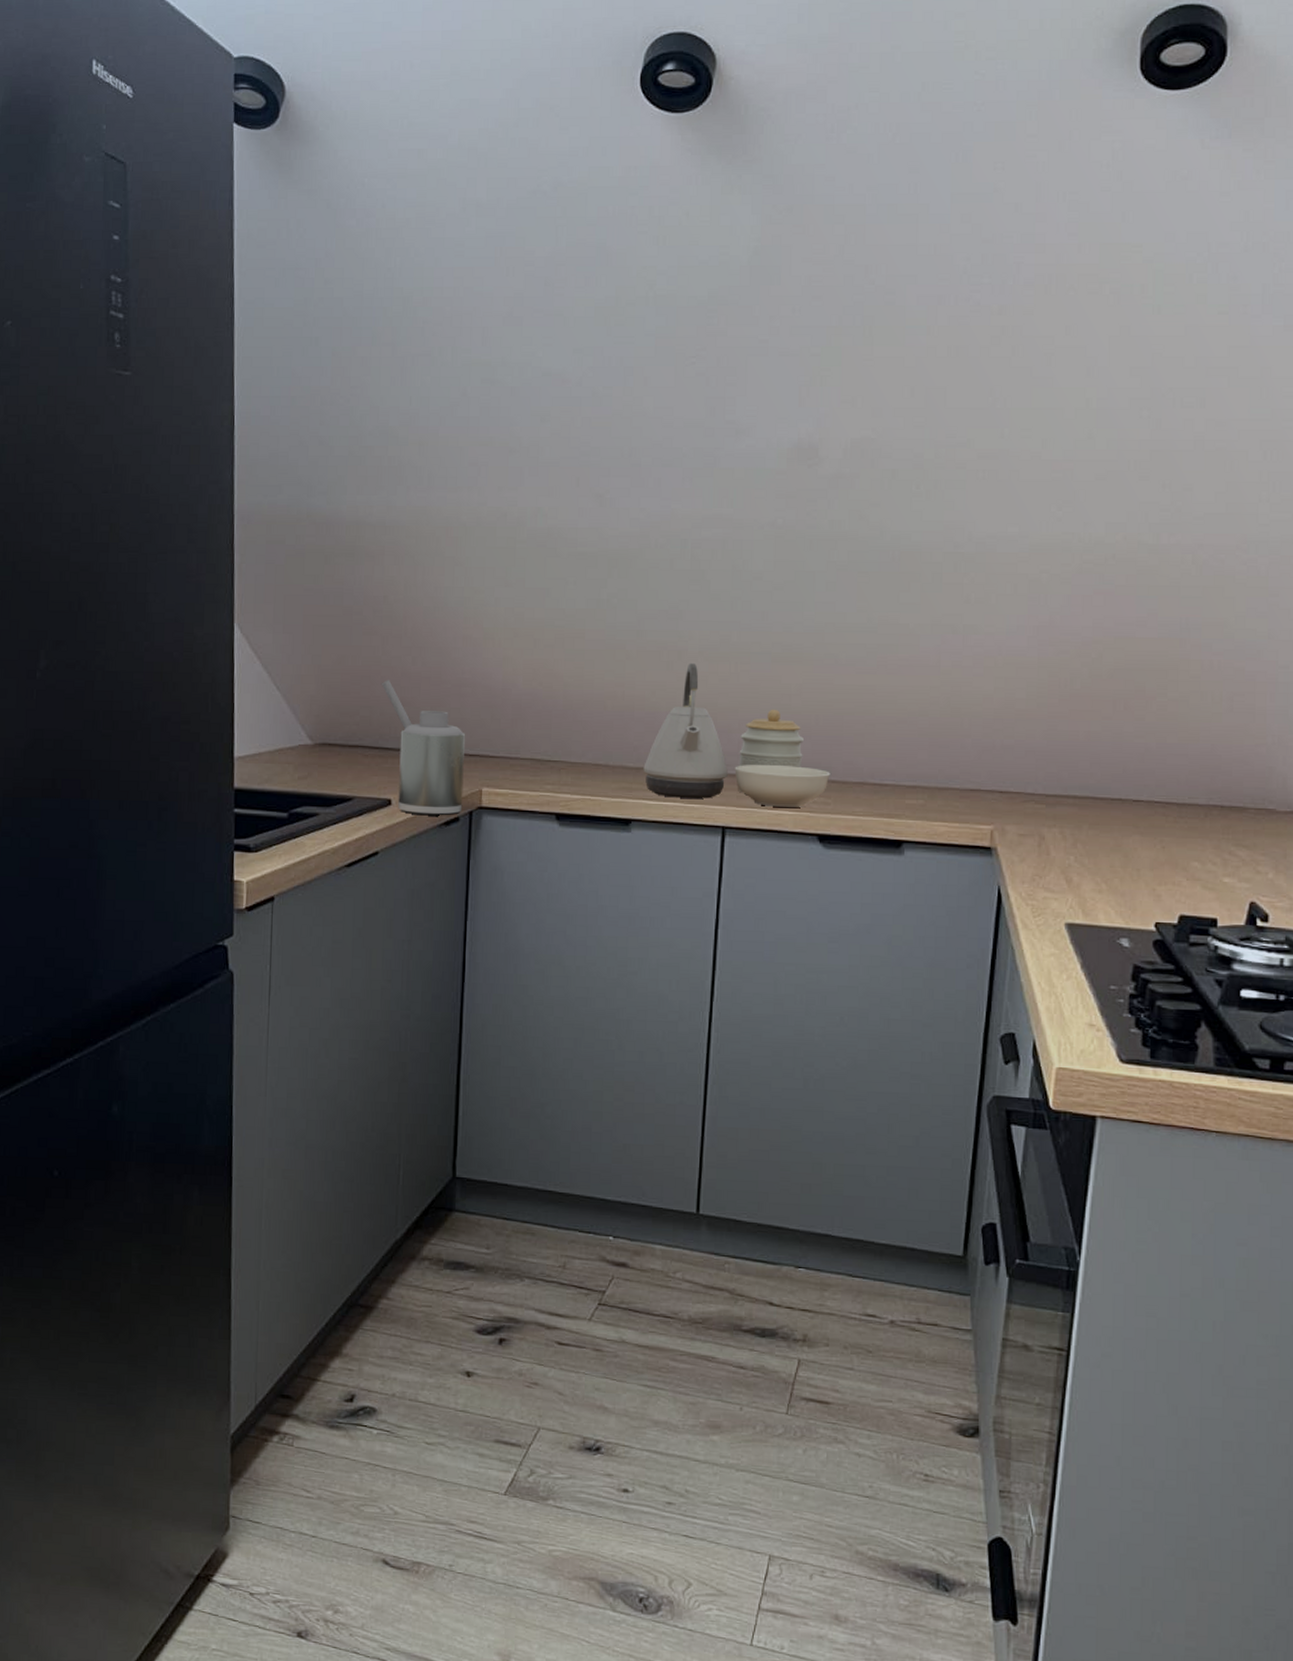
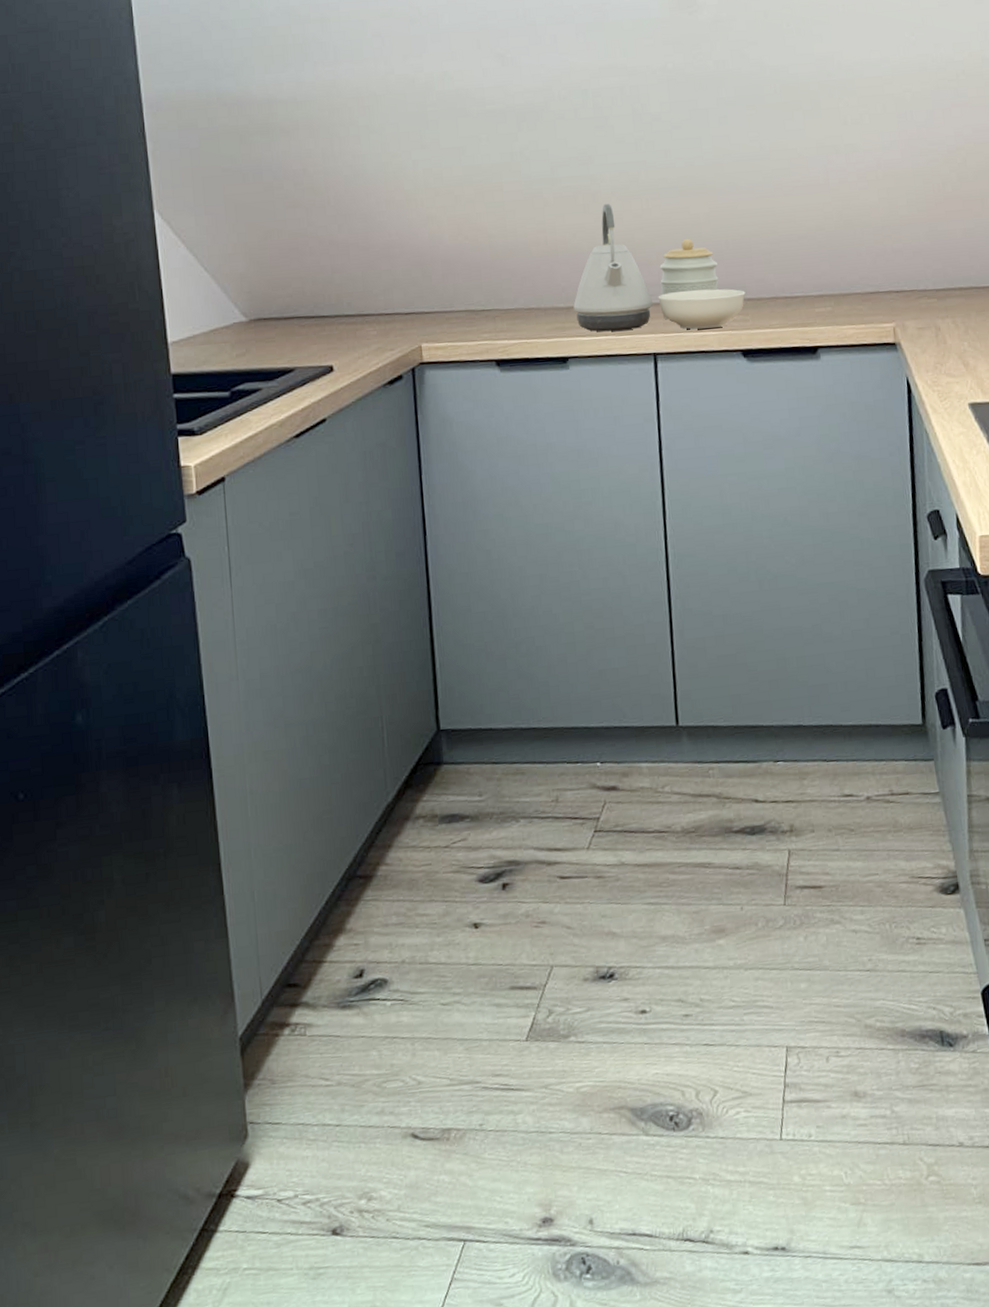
soap dispenser: present [381,680,466,816] -> none [309,249,405,378]

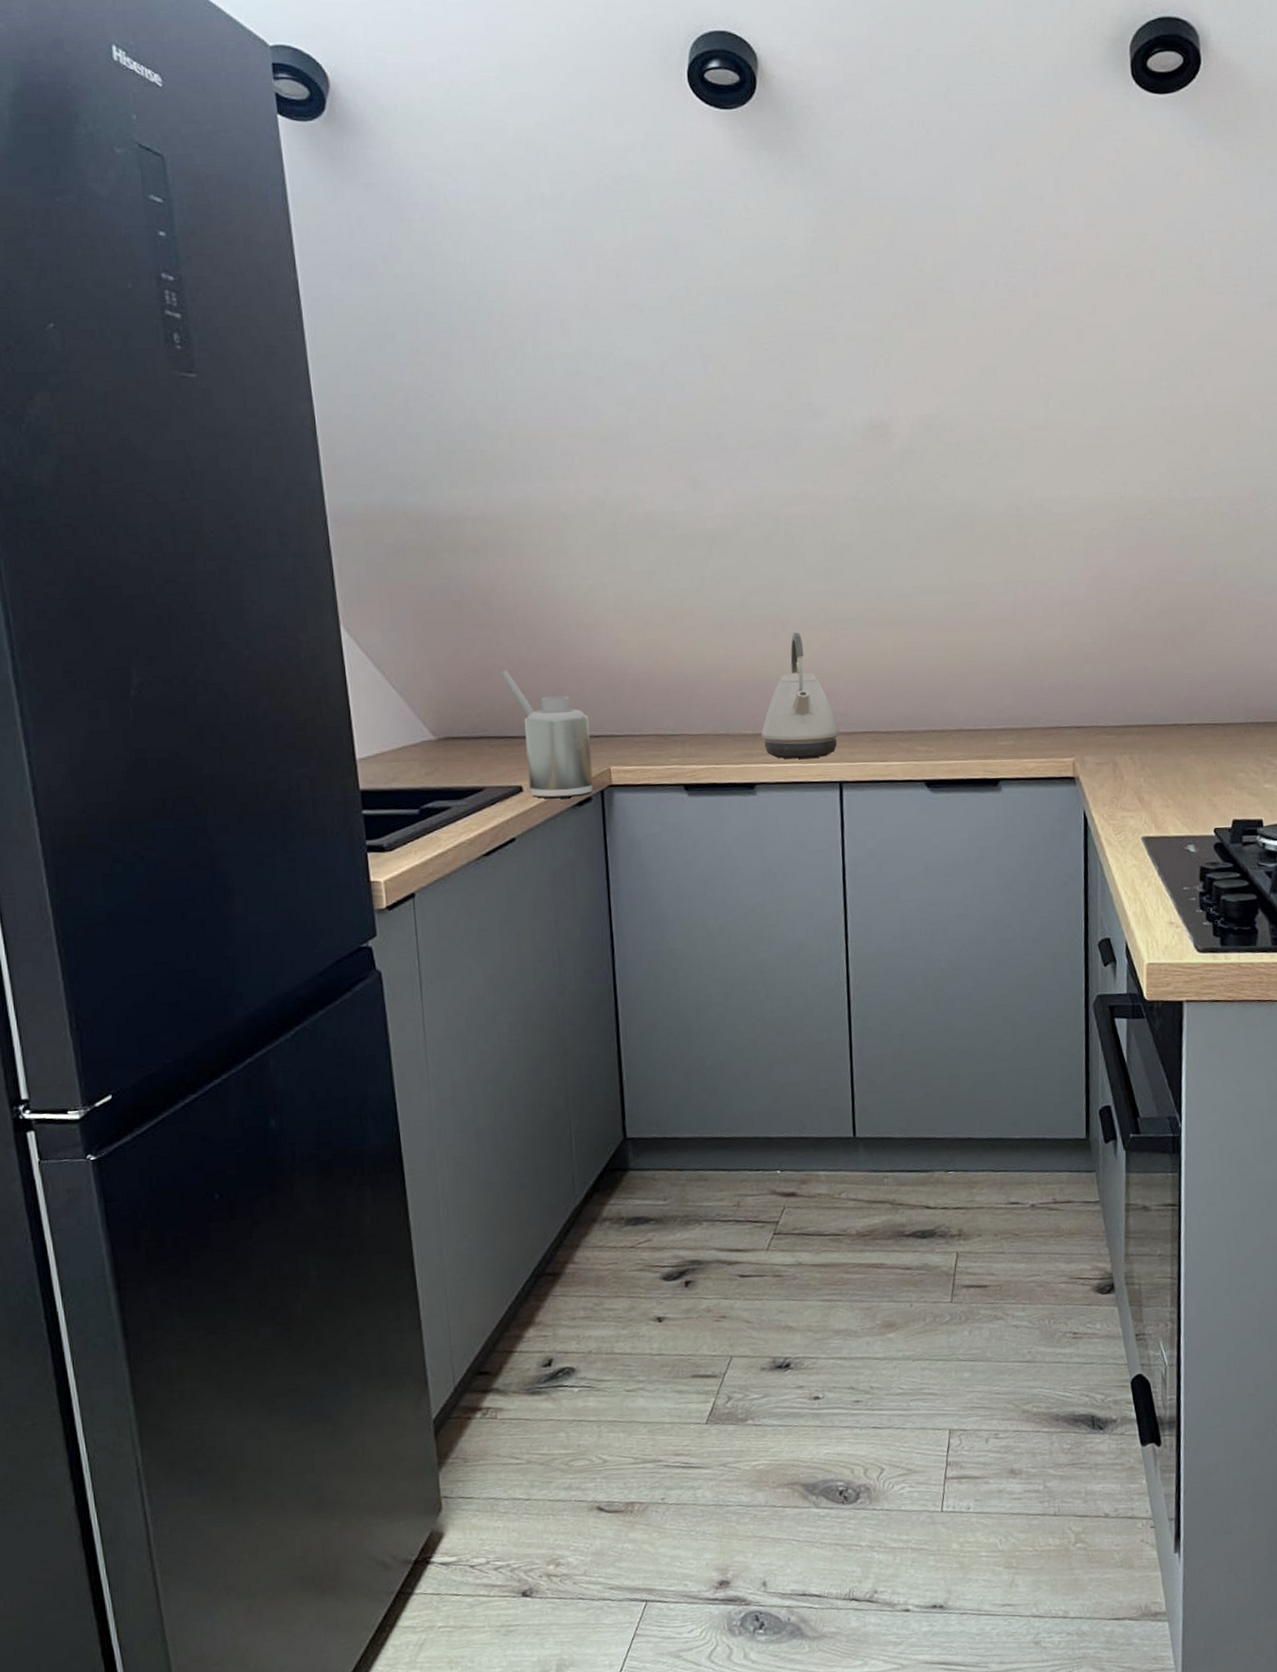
soap dispenser: none [309,249,405,378] -> present [498,670,594,799]
bowl: present [658,288,746,330] -> none [845,719,931,759]
jar: present [659,238,719,320] -> none [847,669,905,749]

